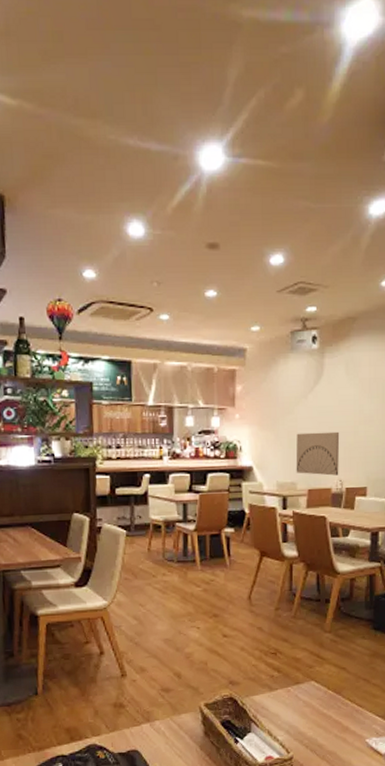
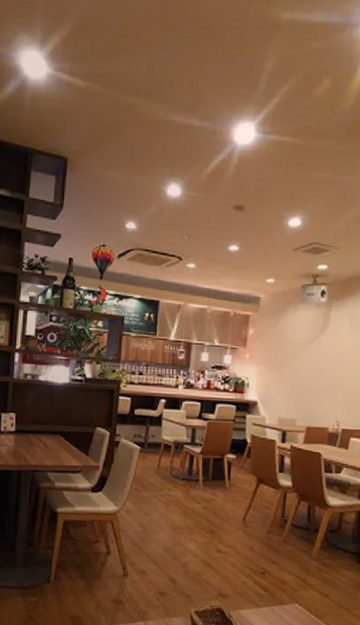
wall art: present [296,431,340,476] -> none [296,375,340,417]

